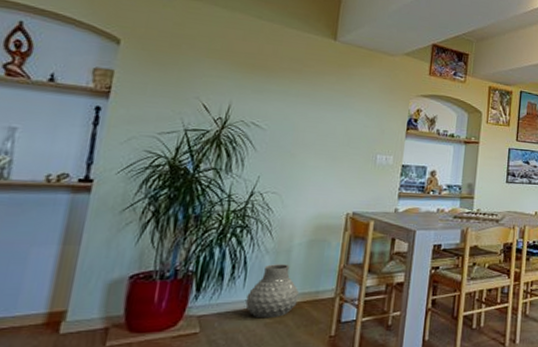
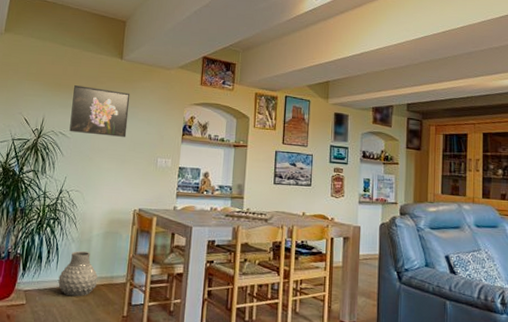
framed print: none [265,67,345,130] -> present [69,85,131,137]

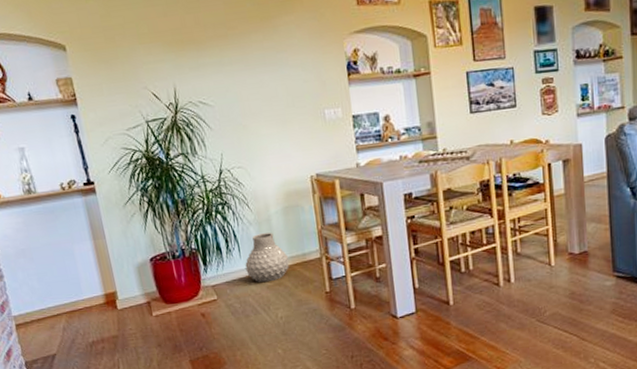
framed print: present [69,85,131,137] -> none [200,34,281,99]

